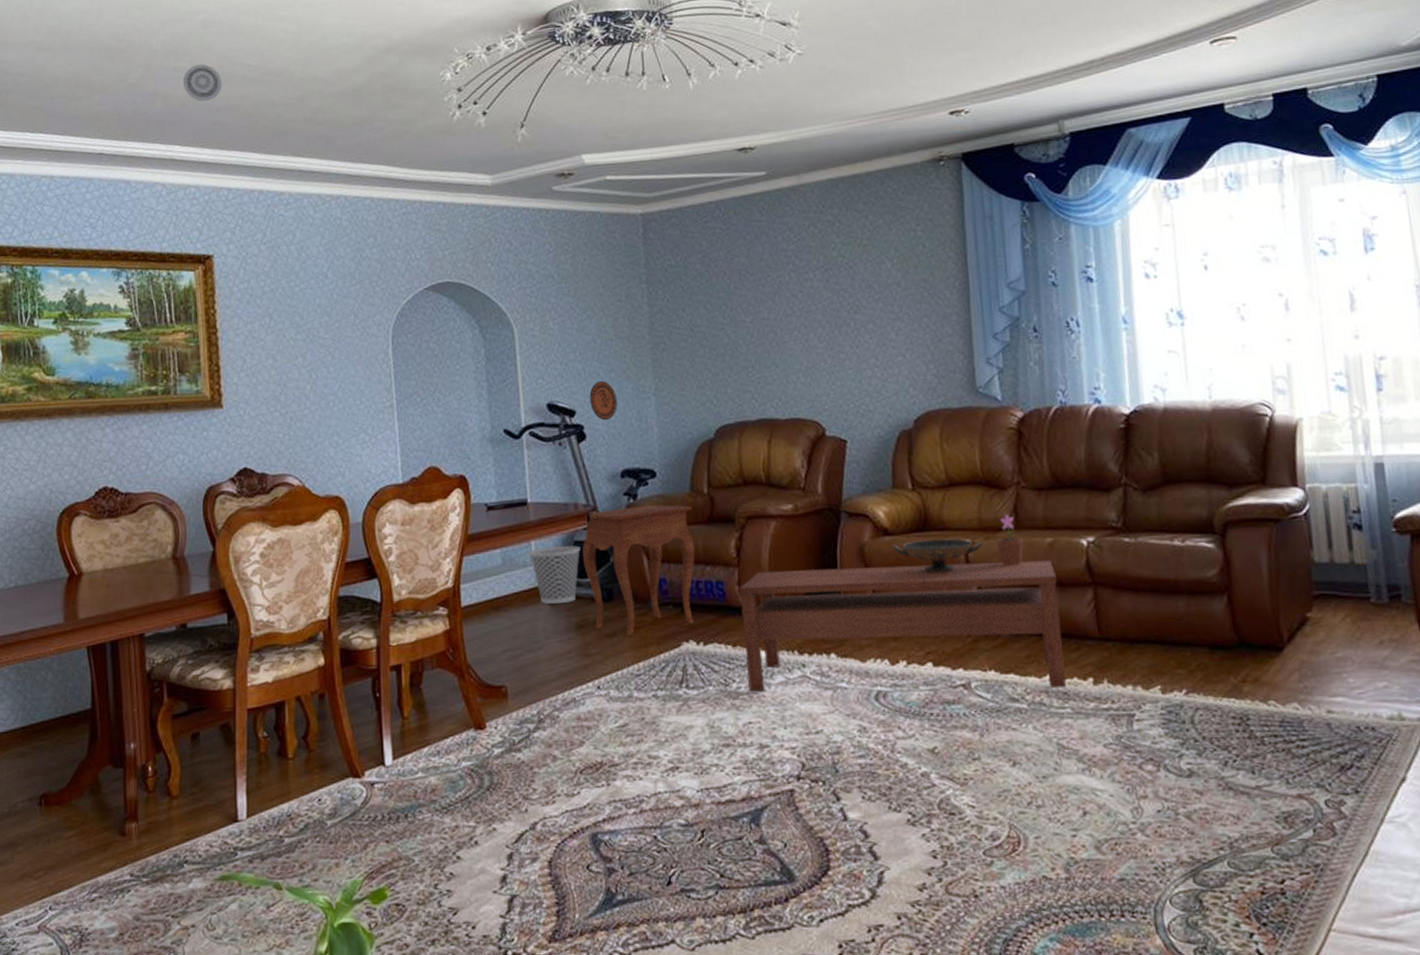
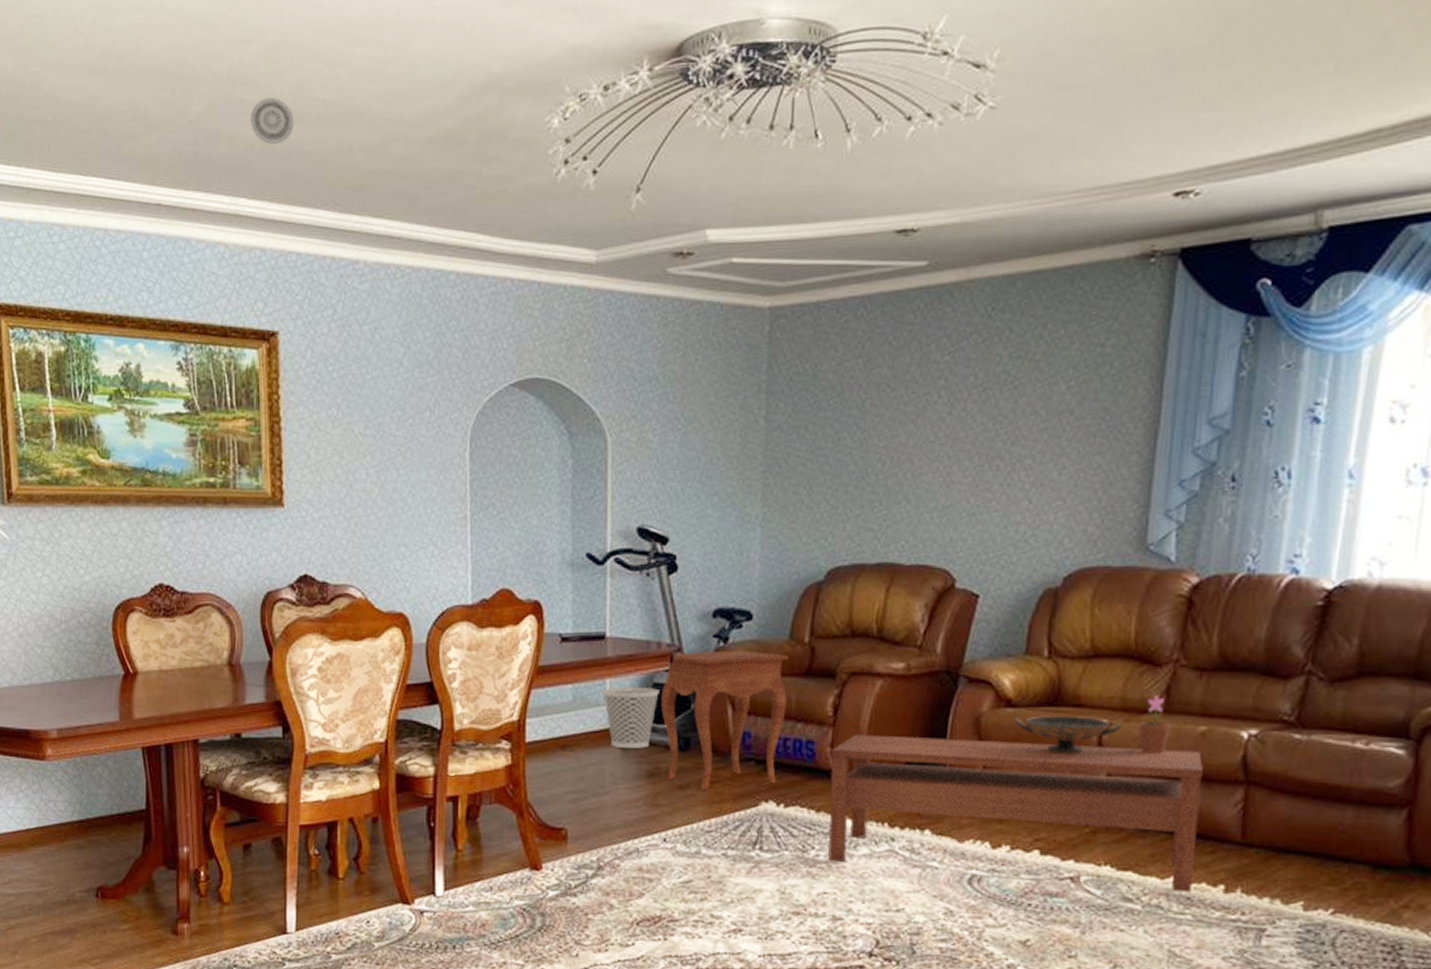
decorative plate: present [589,381,618,421] -> none [686,506,718,552]

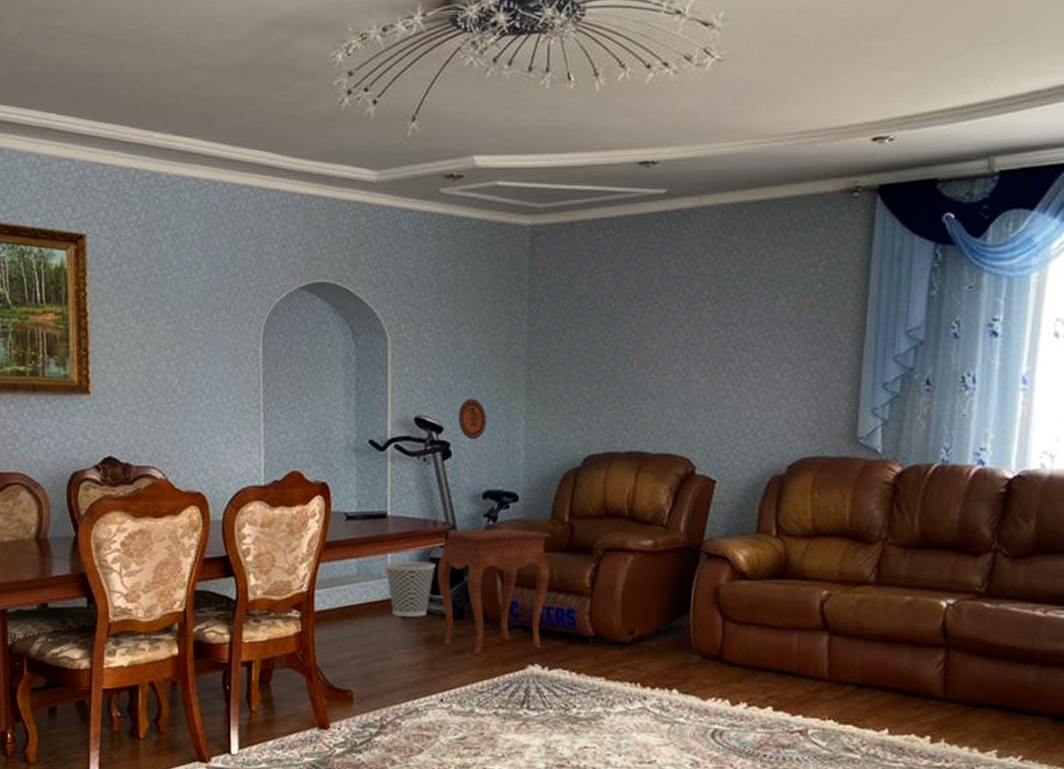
smoke detector: present [250,97,294,145] -> none [60,24,102,67]
decorative plate: none [686,506,718,552] -> present [458,399,487,440]
coffee table: present [828,734,1204,893] -> none [588,604,910,744]
decorative bowl: present [1014,715,1123,754] -> none [748,587,841,621]
flowerpot: present [1139,694,1171,754] -> none [854,568,881,621]

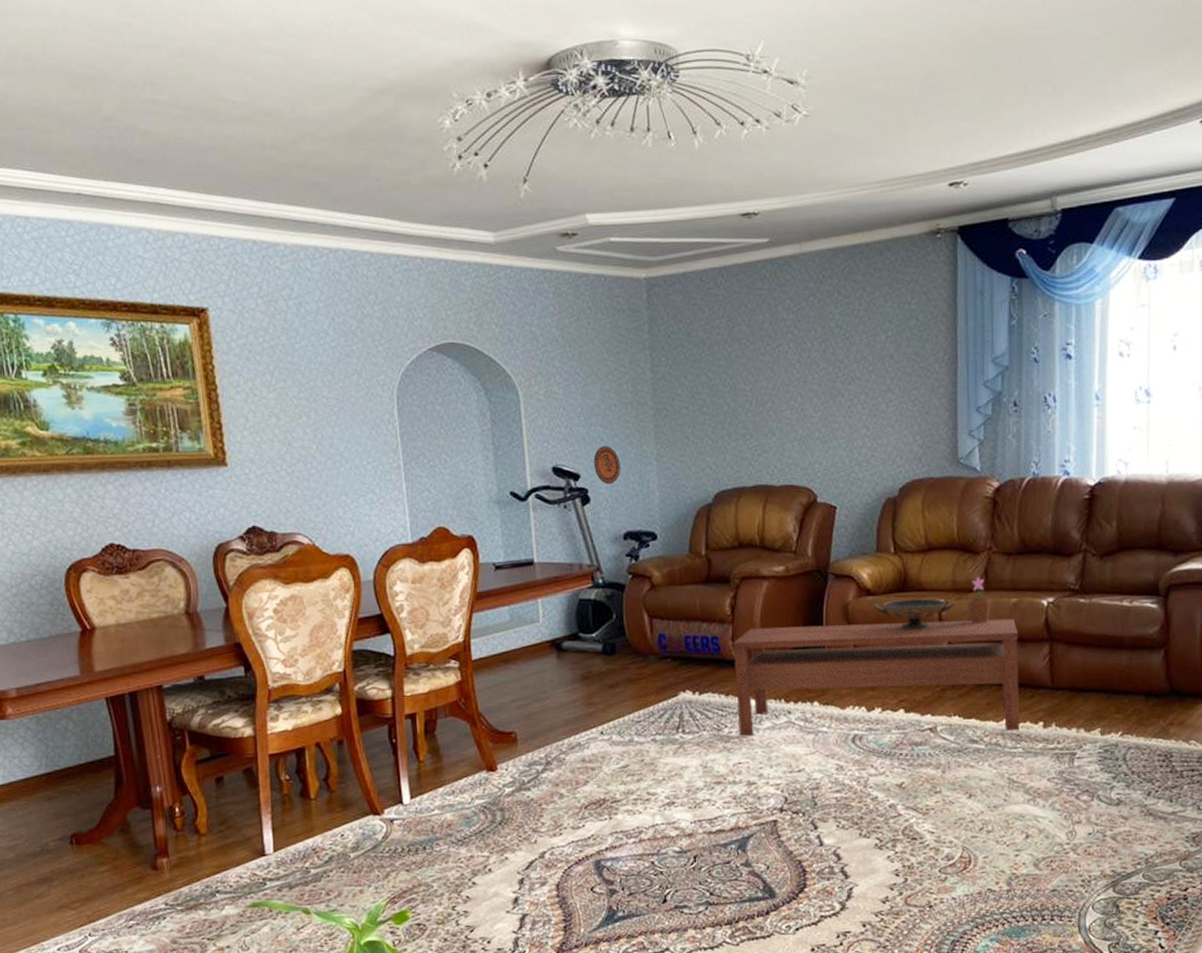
wastebasket: present [383,561,436,617] -> none [535,603,585,657]
side table: present [437,528,551,655] -> none [586,565,693,687]
coffee table: none [588,604,910,744] -> present [733,618,1020,736]
decorative bowl: none [748,587,841,621] -> present [874,598,956,630]
flowerpot: none [854,568,881,621] -> present [968,576,991,624]

